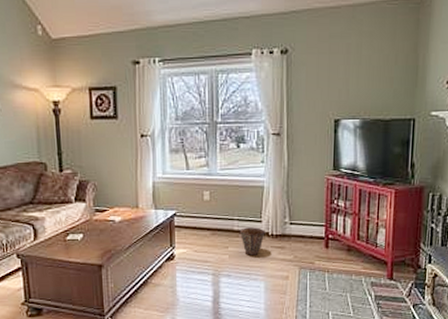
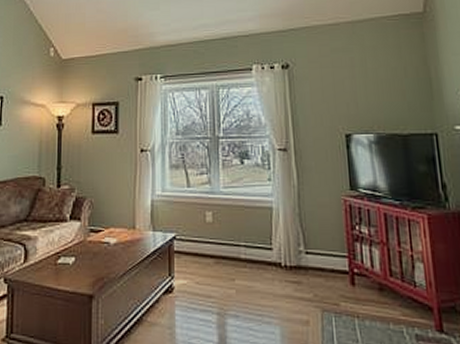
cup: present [240,227,265,255] -> none [248,256,278,291]

